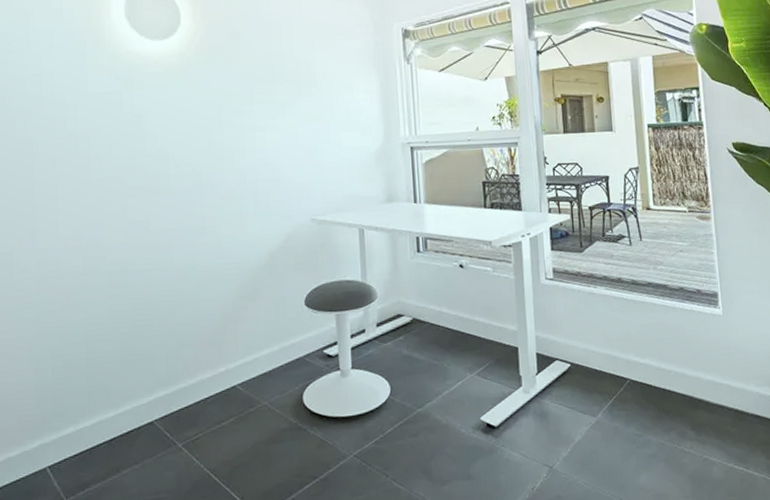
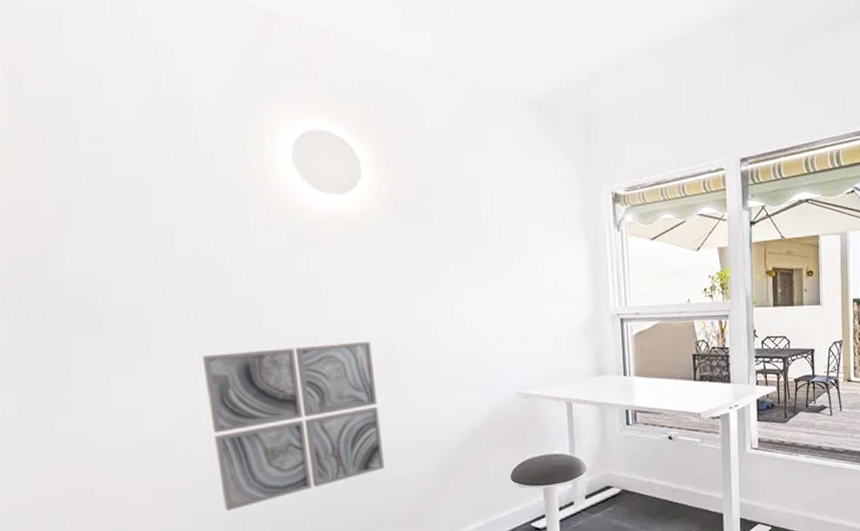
wall art: none [40,170,190,327] -> present [201,341,386,511]

